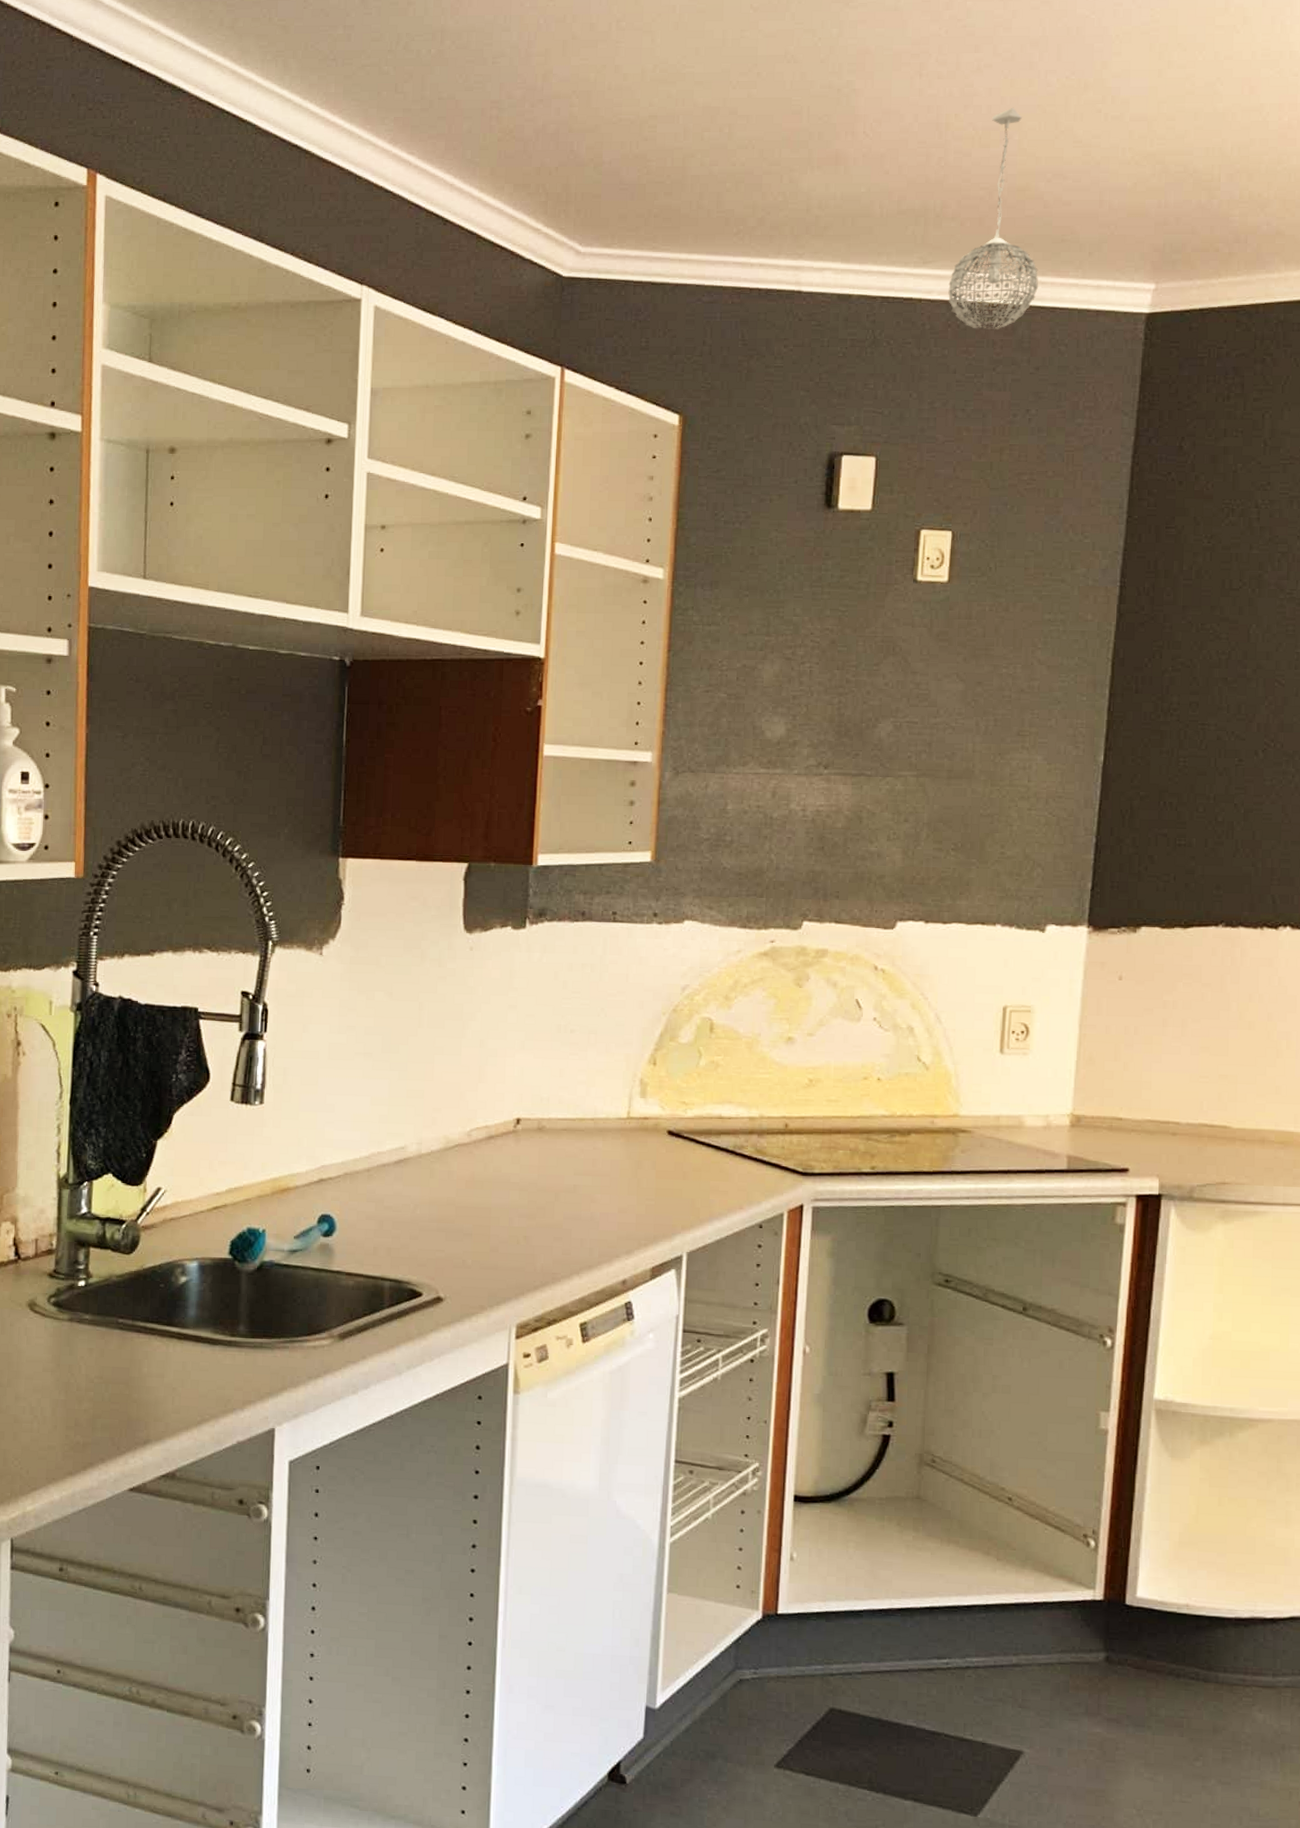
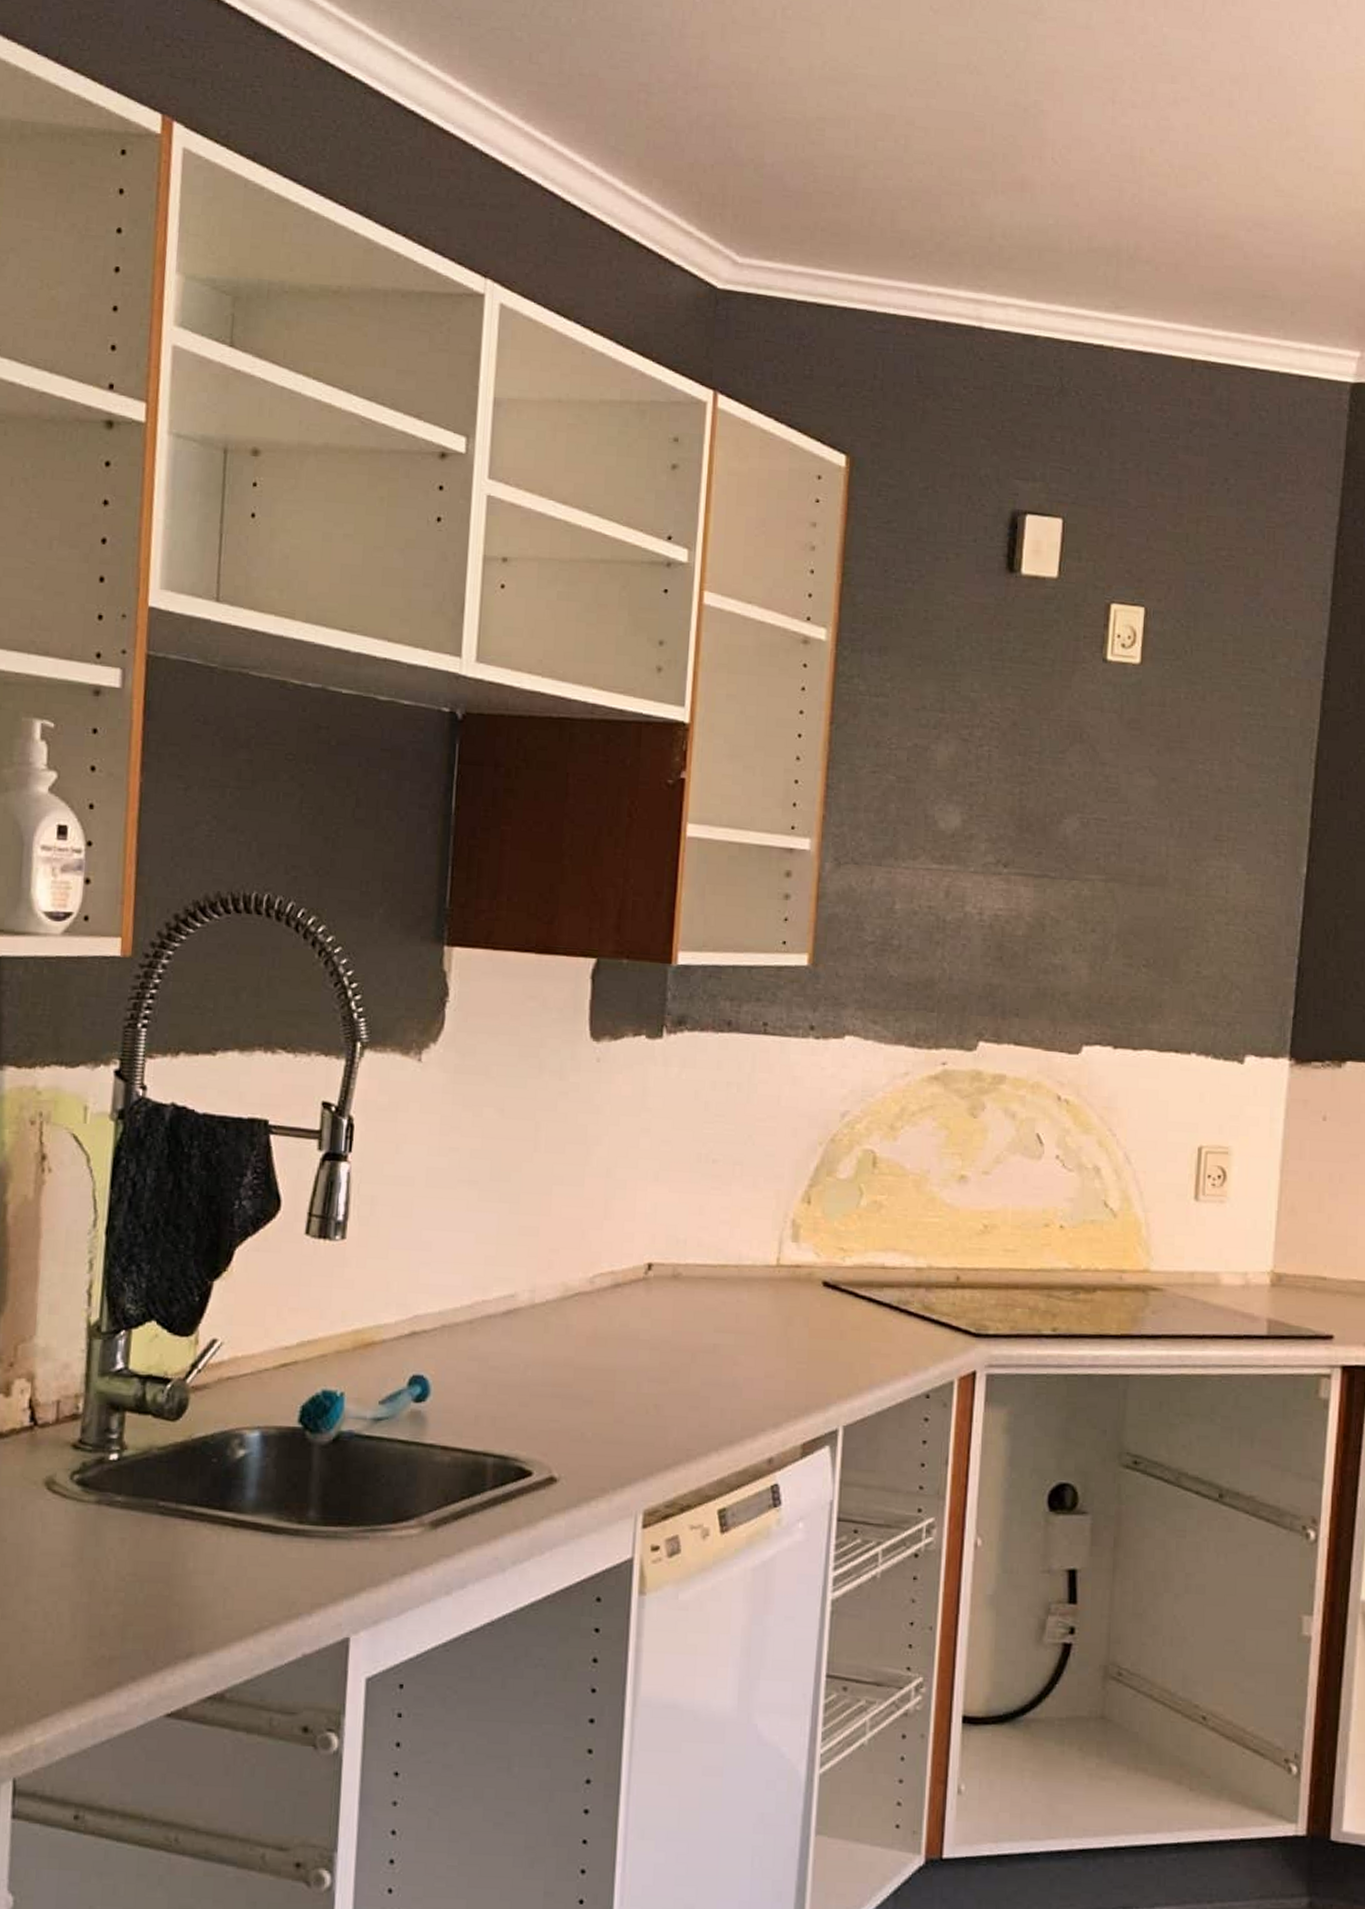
pendant light: present [948,108,1039,329] -> none [1141,147,1239,388]

